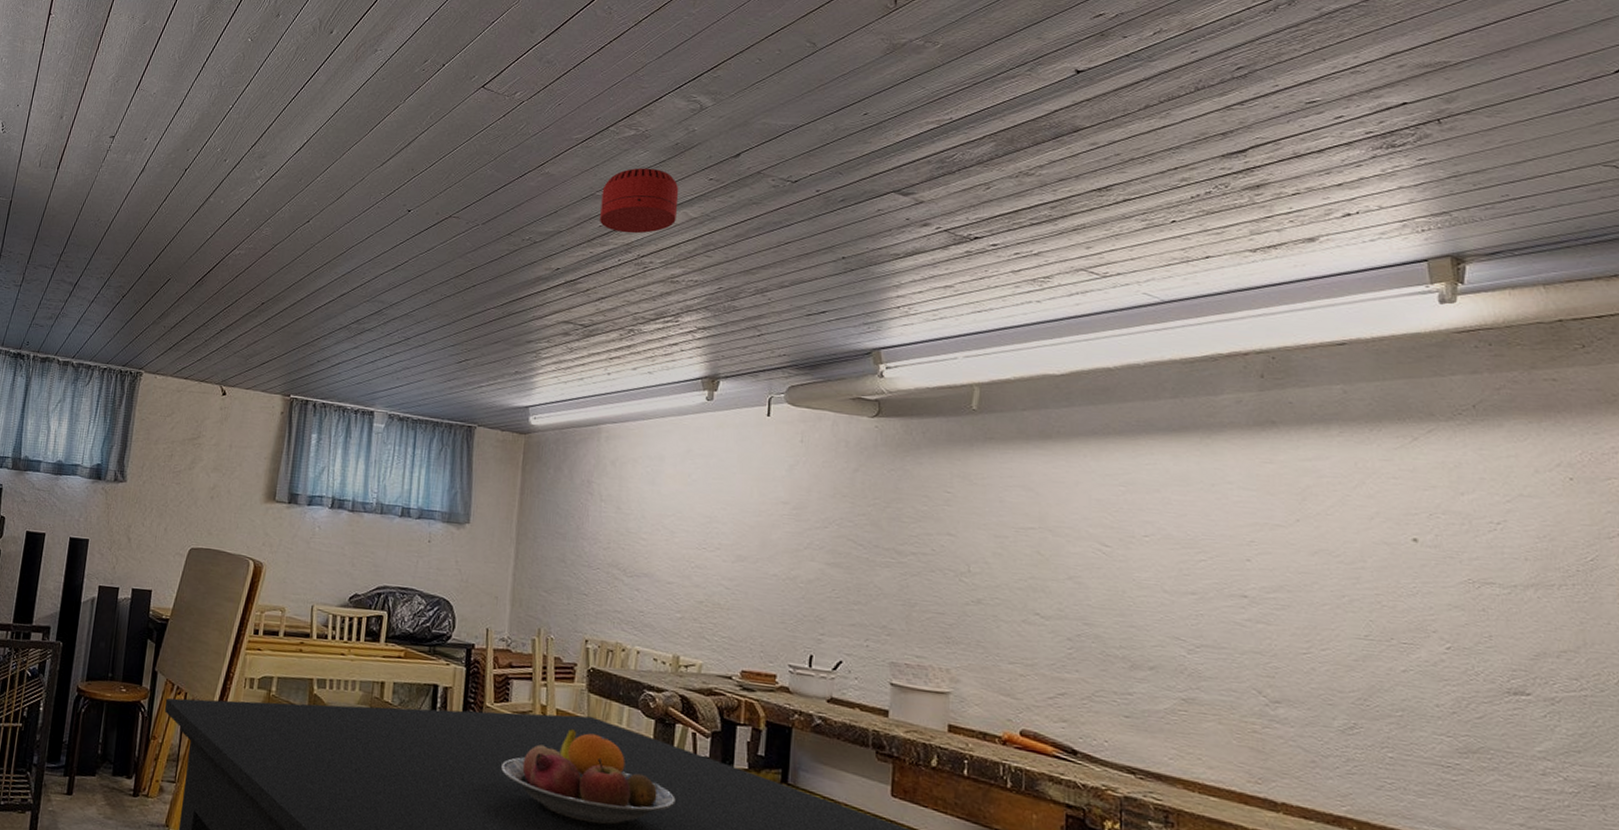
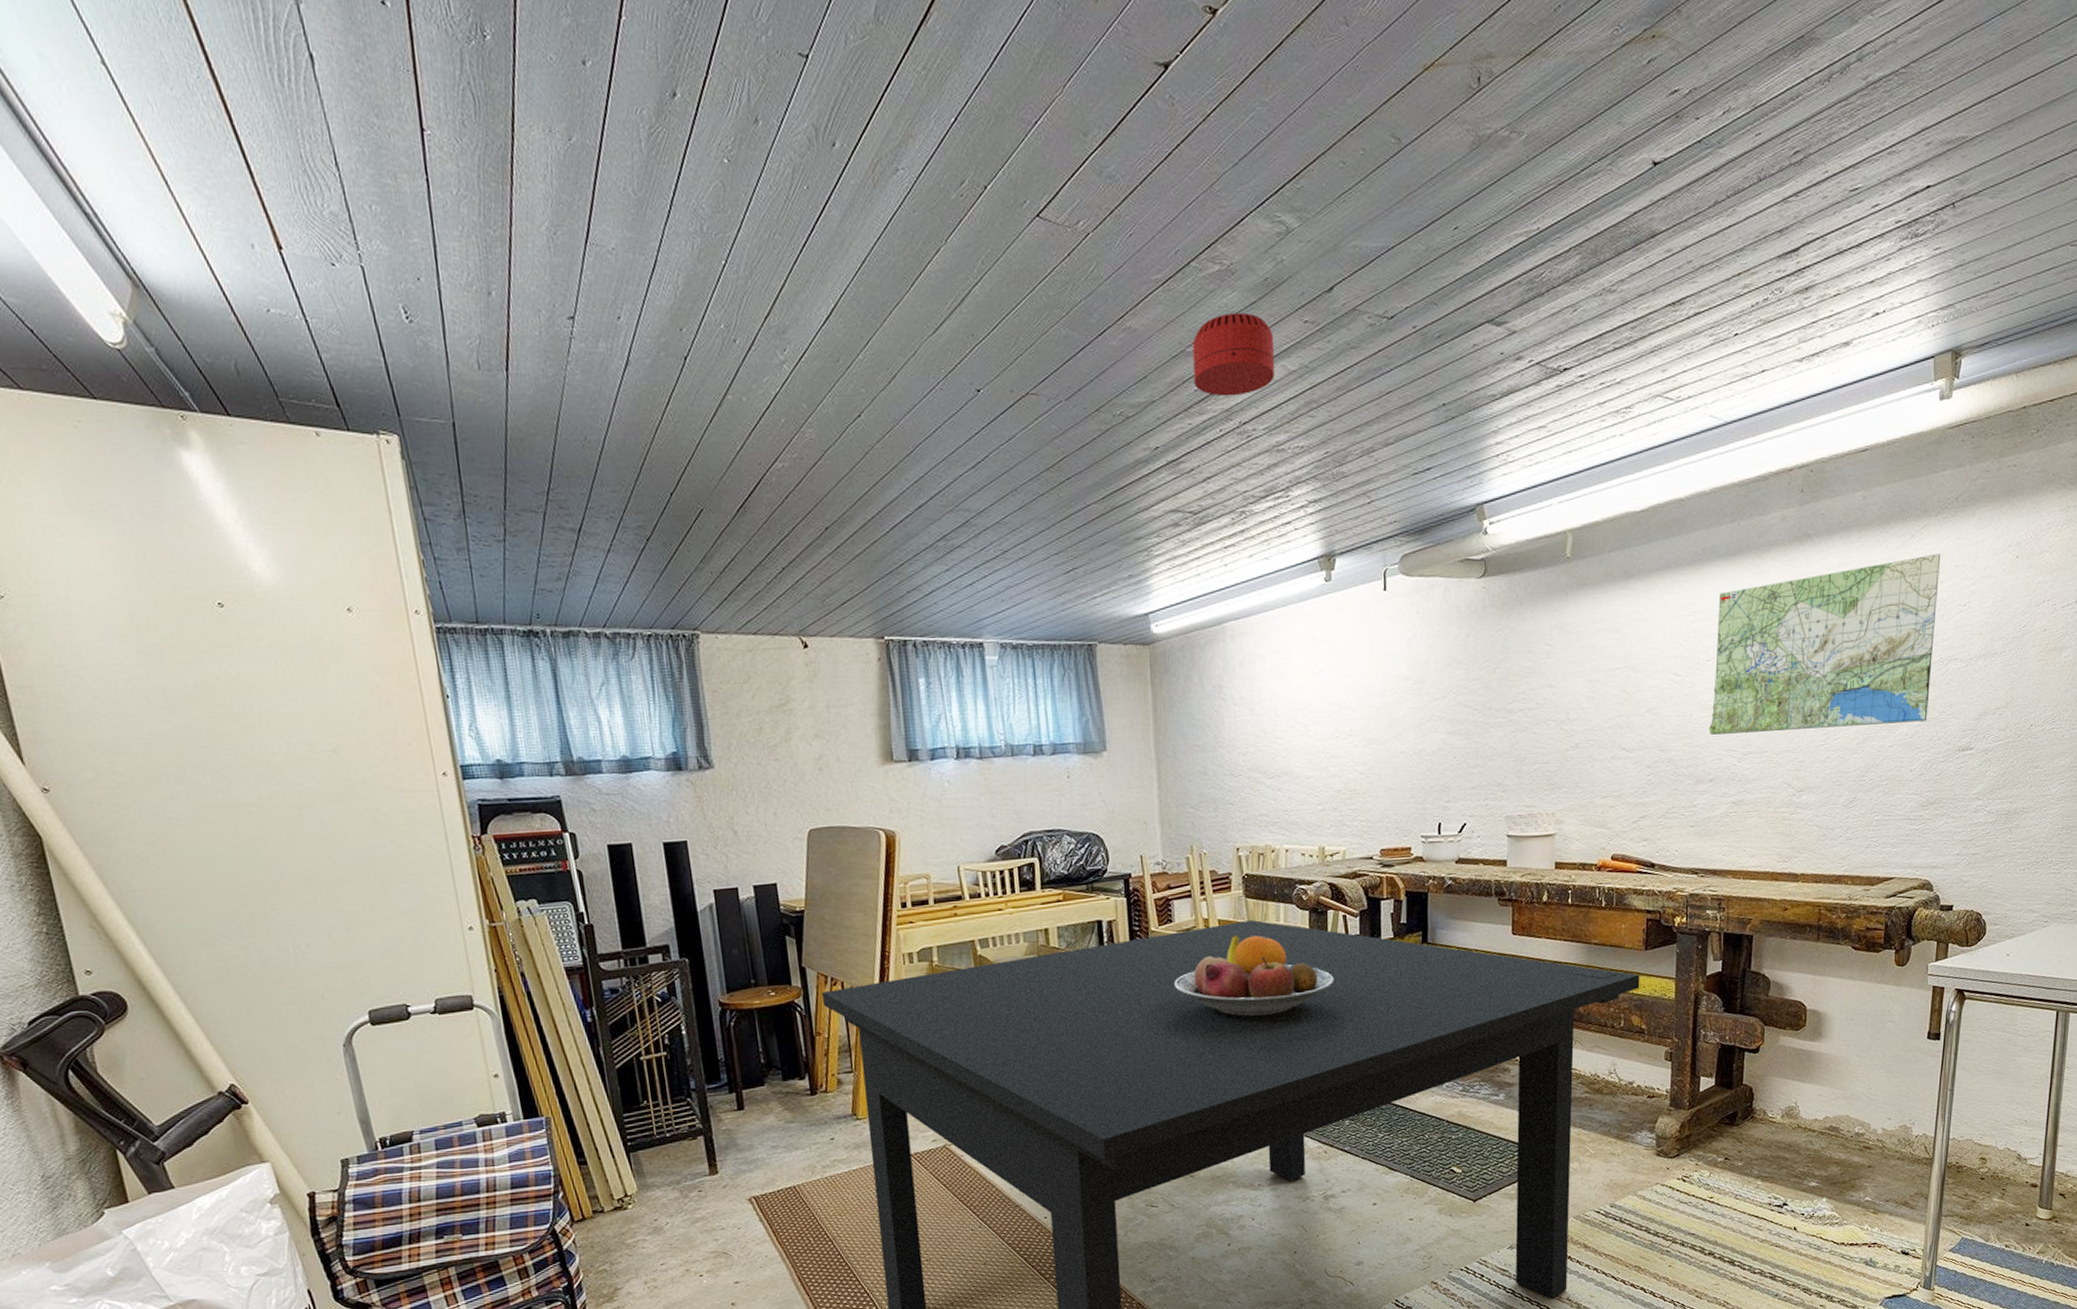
road map: none [1148,461,1458,650] -> present [1709,553,1940,735]

